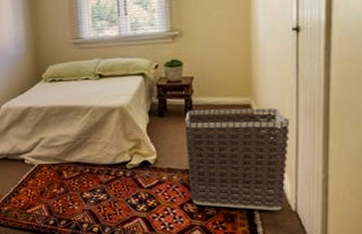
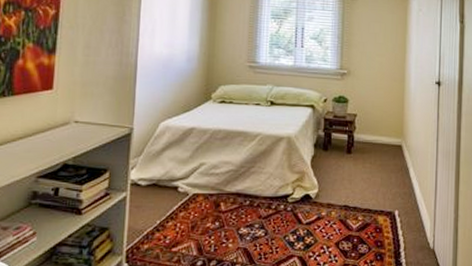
clothes hamper: present [184,107,290,211] -> none [345,146,431,249]

